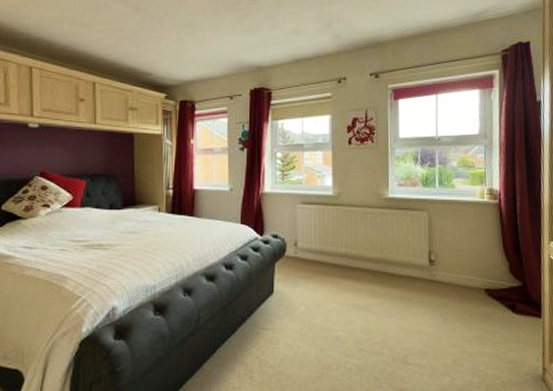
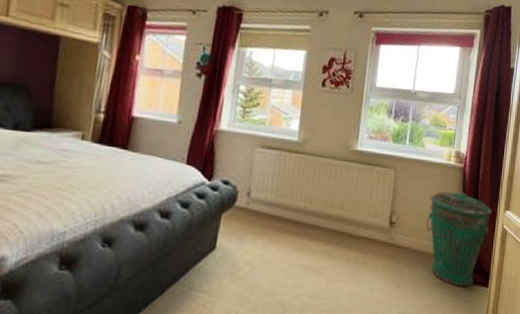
trash can: none [467,226,535,318] -> present [427,190,492,287]

